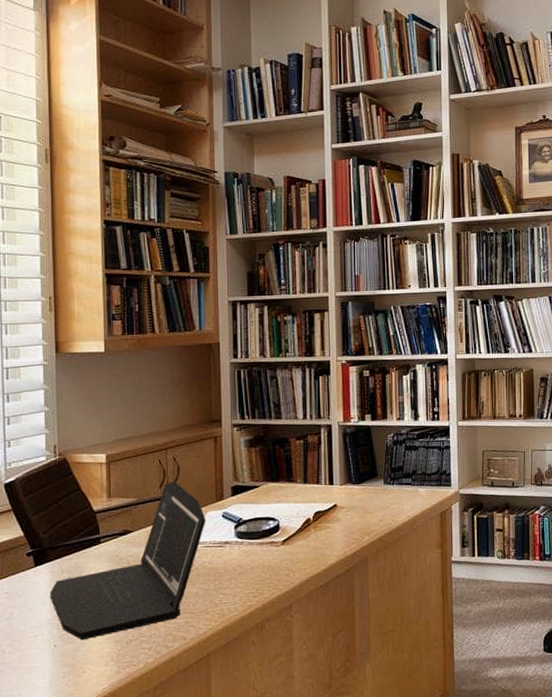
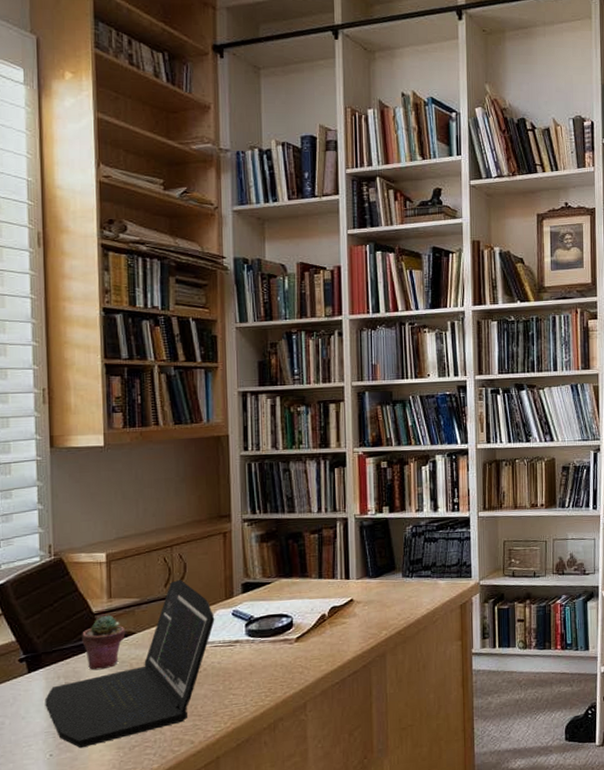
potted succulent: none [84,513,123,566] -> present [82,615,125,671]

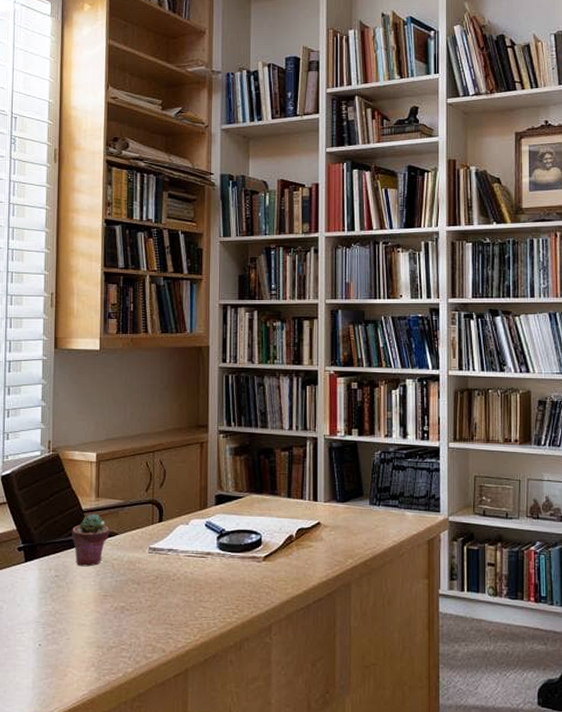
laptop: present [45,580,215,748] -> none [37,486,190,642]

